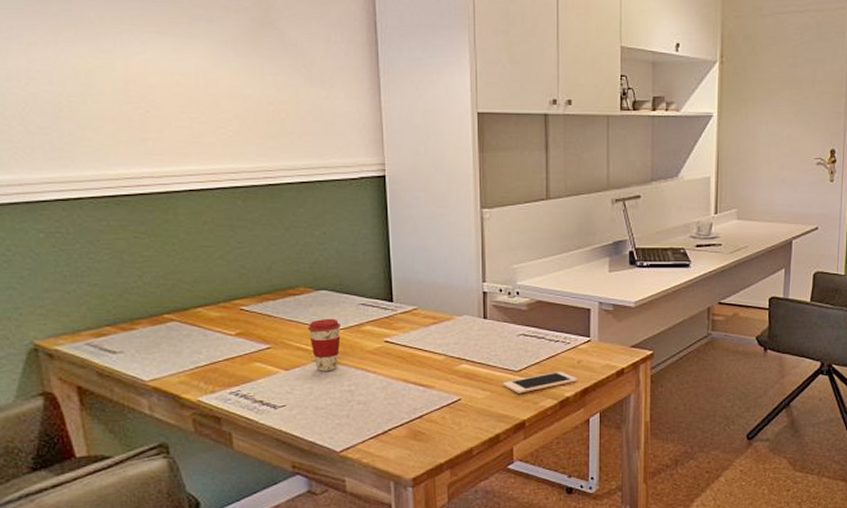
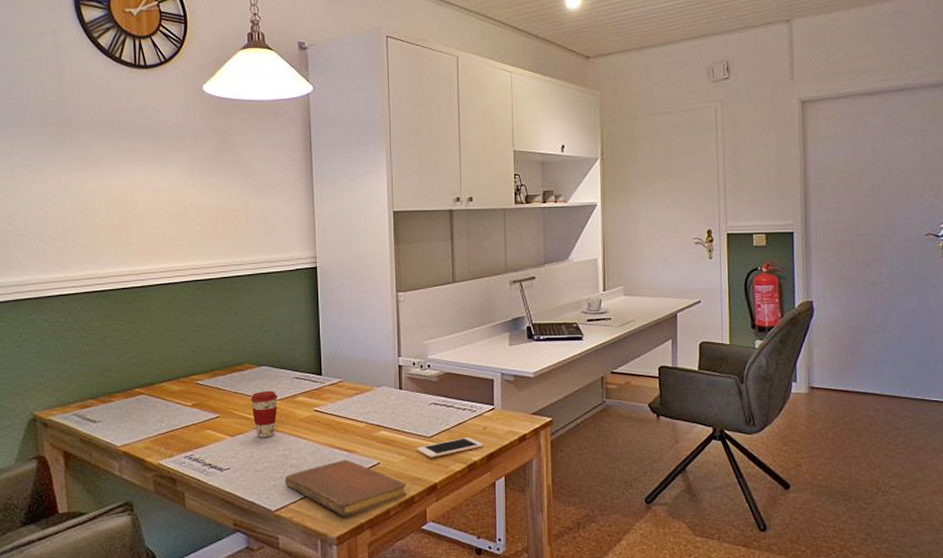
notebook: none [351,396,491,456] -> present [285,460,407,516]

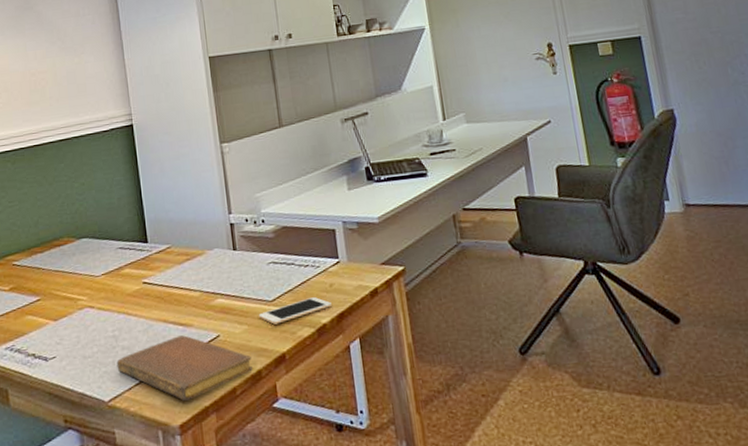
coffee cup: present [250,390,278,438] -> none [72,264,103,319]

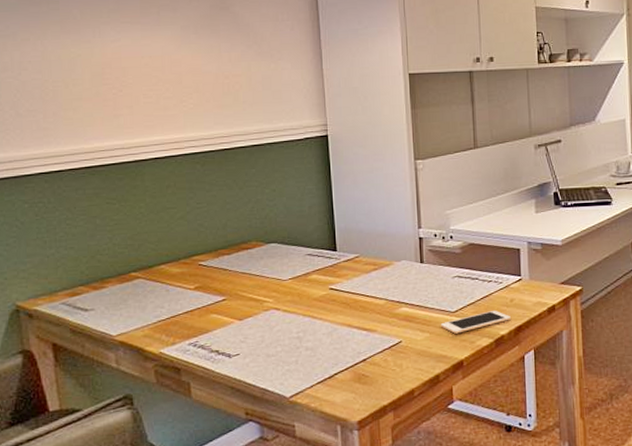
notebook: present [116,335,253,401] -> none [299,340,431,399]

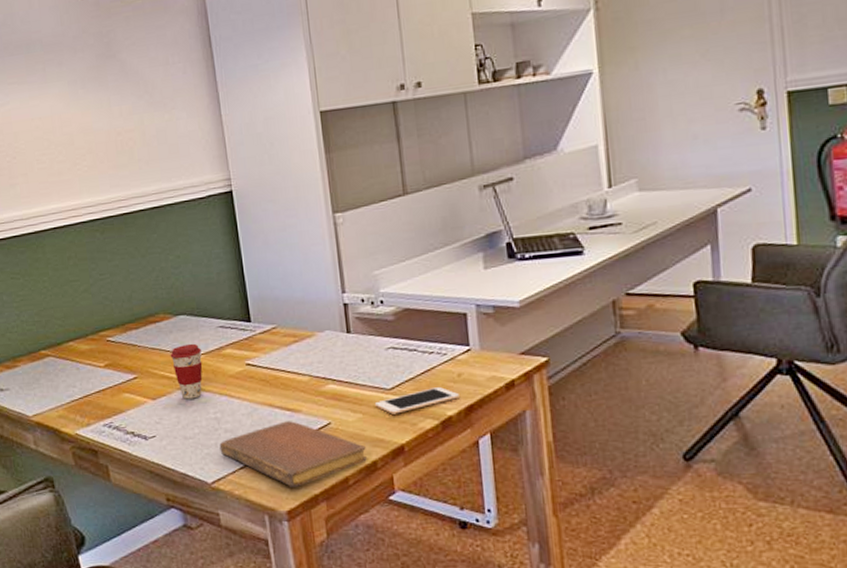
coffee cup: none [259,269,290,320] -> present [170,343,203,399]
notebook: none [299,340,431,399] -> present [219,421,367,487]

